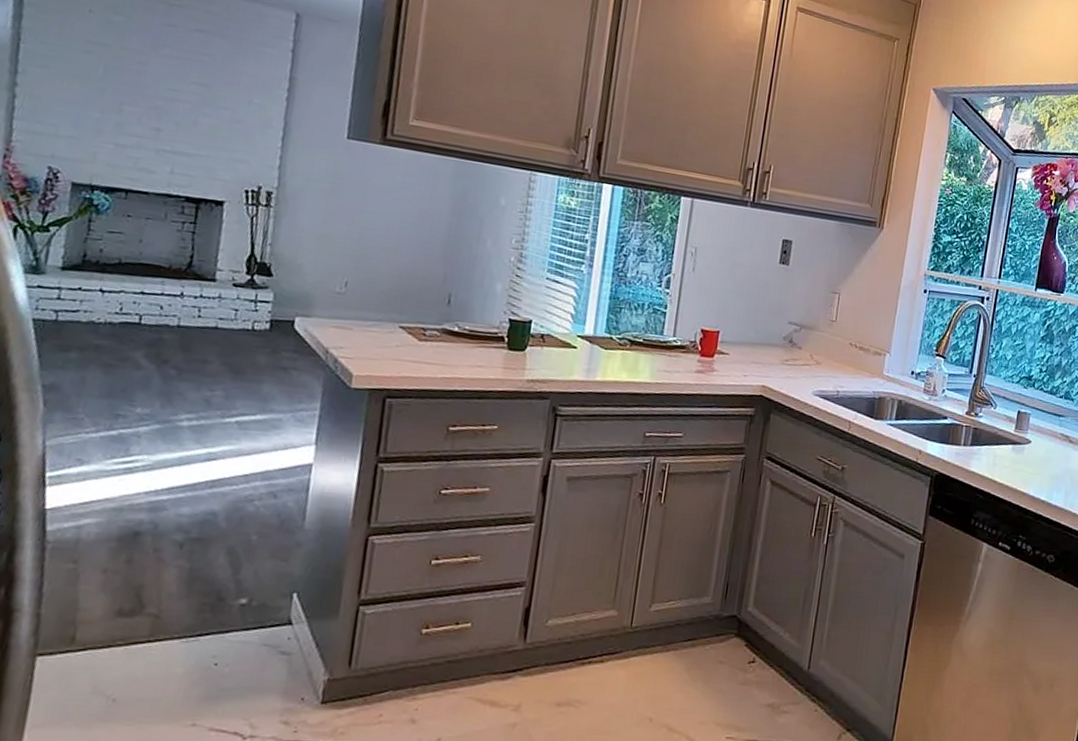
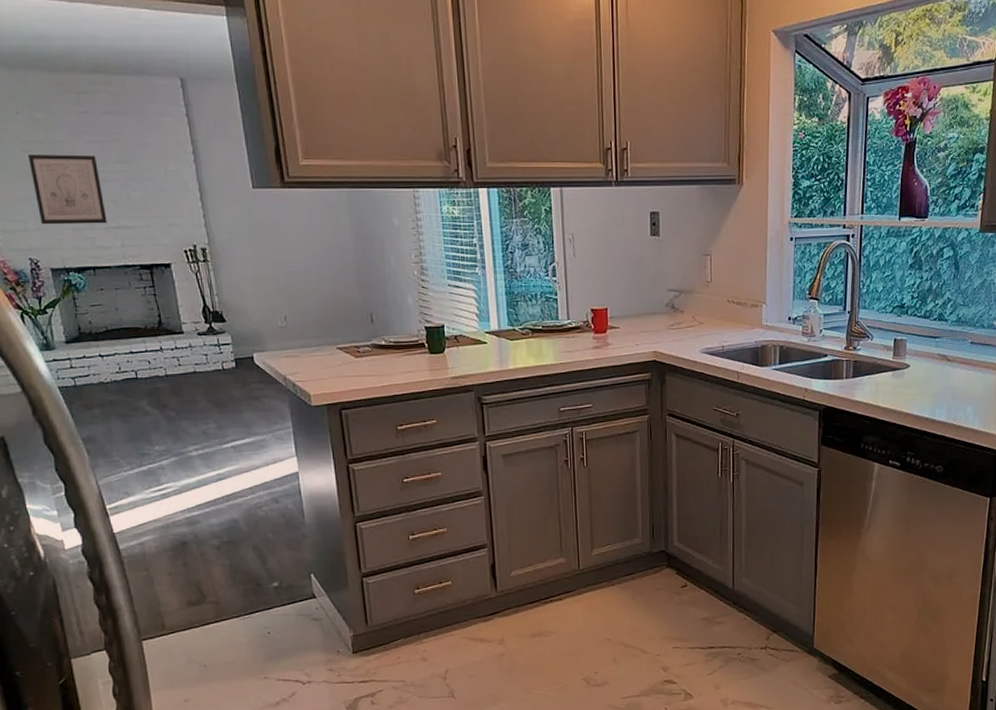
wall art: none [77,55,171,146] -> present [27,154,107,225]

